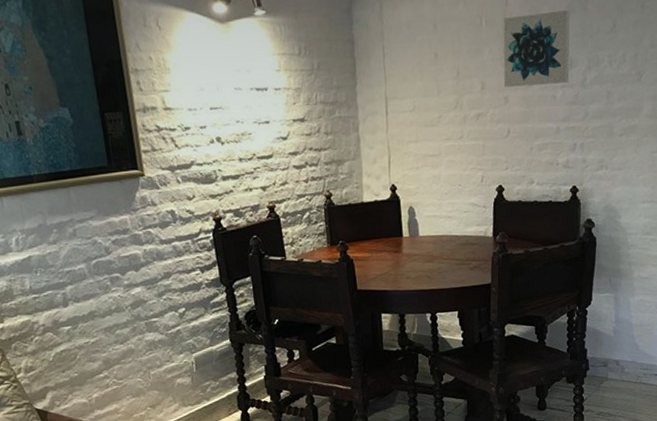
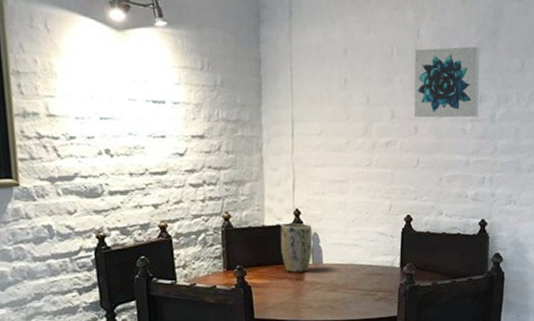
plant pot: none [378,198,409,246] -> present [280,223,313,273]

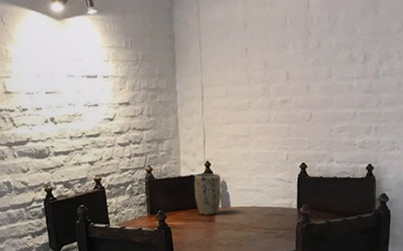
wall art: present [413,47,480,118] -> none [305,13,364,78]

